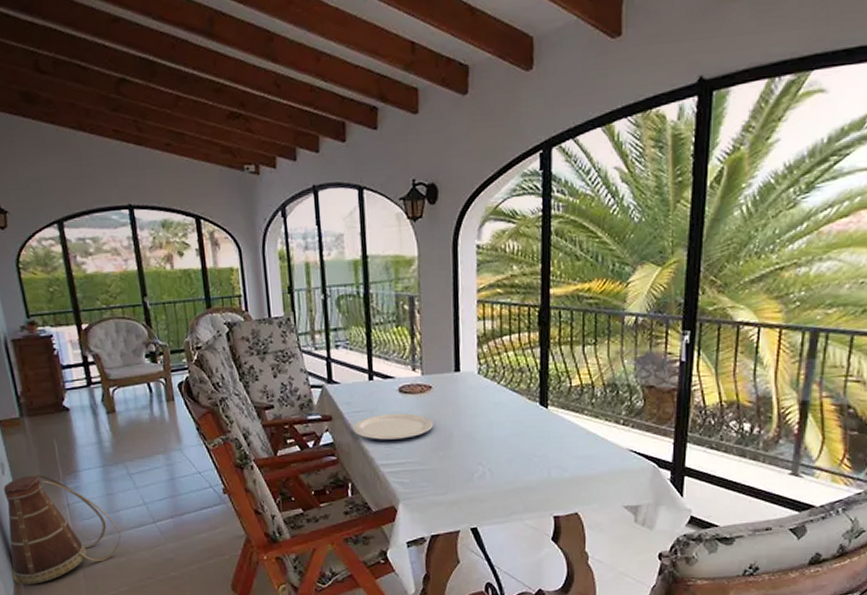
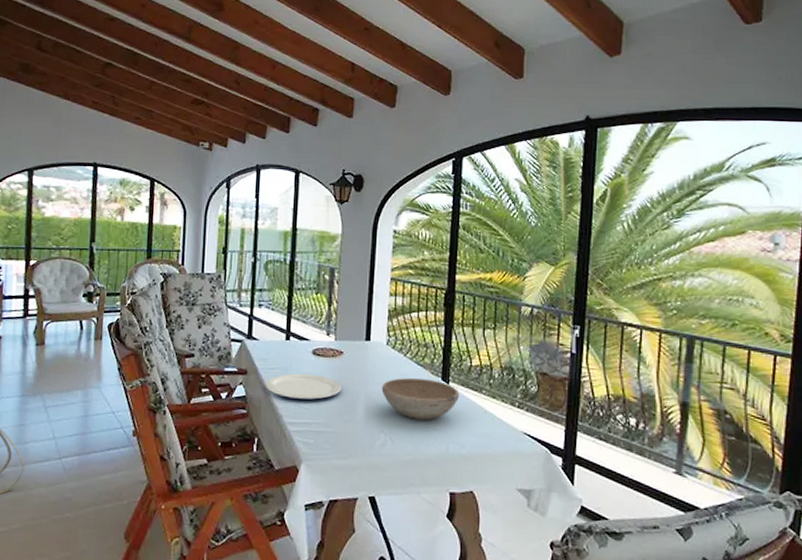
bowl: none [476,405,560,449] -> present [381,378,460,421]

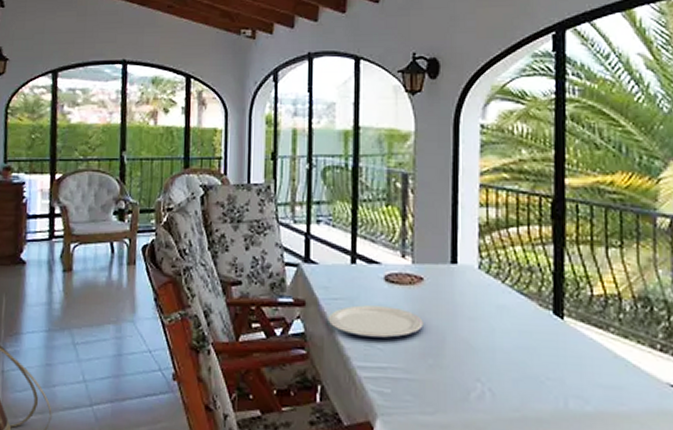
bowl: present [381,378,460,421] -> none [474,311,580,367]

